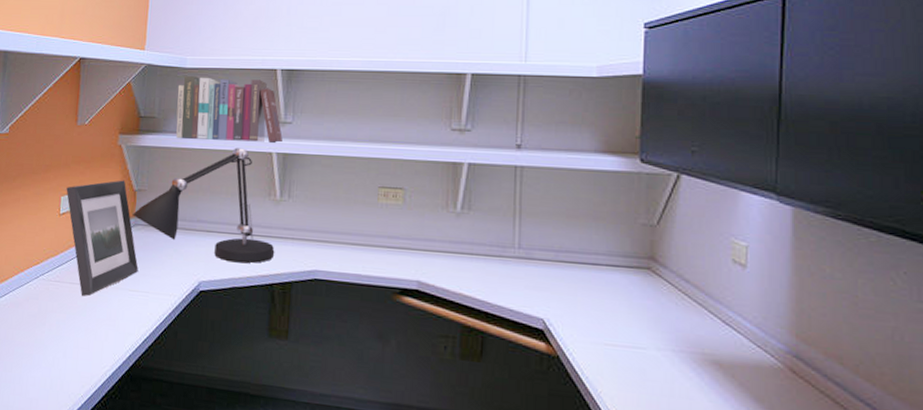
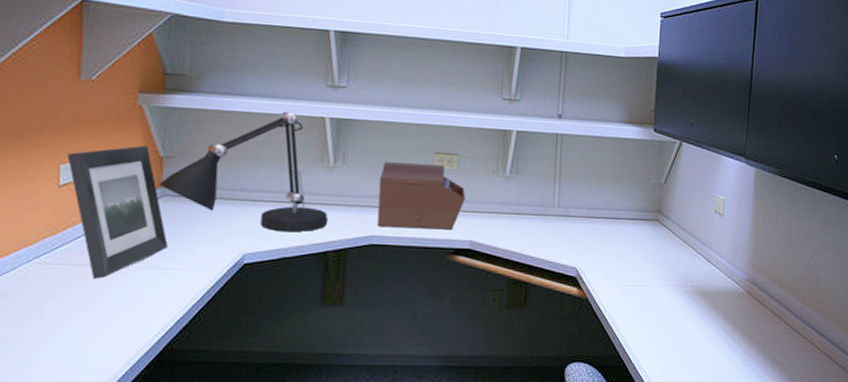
books: present [176,75,283,144] -> none [212,29,336,109]
sewing box: none [321,196,412,268] -> present [377,162,466,230]

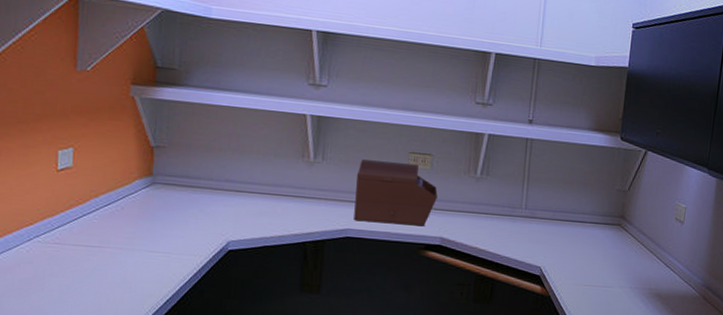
picture frame: present [67,145,168,279] -> none [64,134,158,259]
desk lamp: present [159,111,329,232] -> none [150,107,308,223]

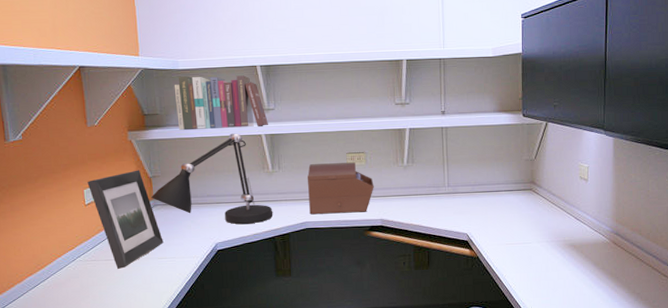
picture frame: none [64,134,158,259] -> present [87,170,164,269]
desk lamp: none [150,107,308,223] -> present [151,133,273,225]
books: none [200,26,317,106] -> present [174,75,268,131]

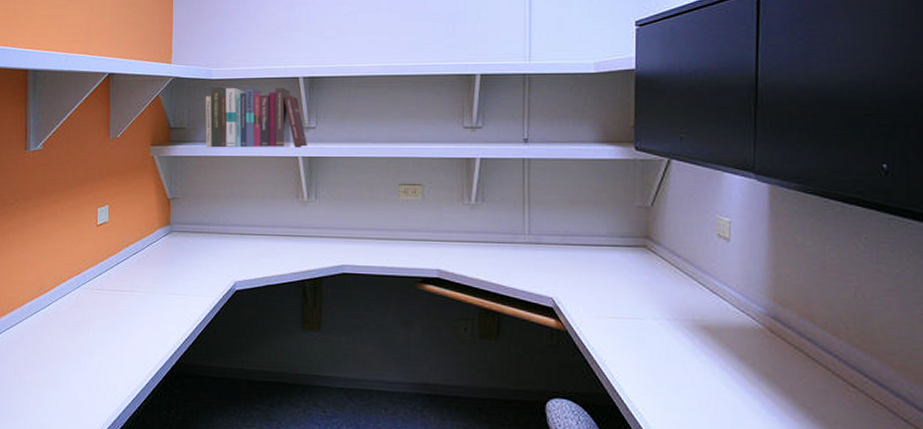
picture frame: present [87,170,164,269] -> none [102,189,176,302]
desk lamp: present [151,133,273,225] -> none [168,153,305,262]
sewing box: present [307,162,374,215] -> none [348,195,431,259]

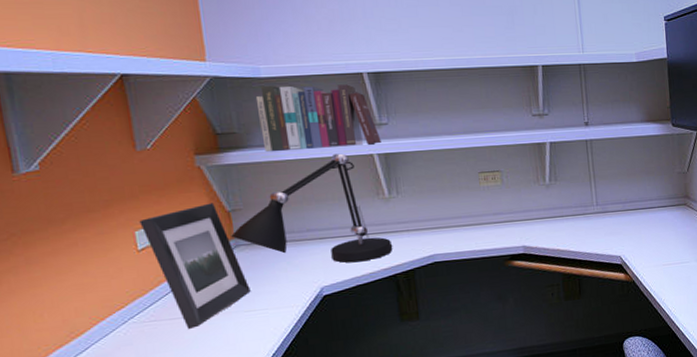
picture frame: none [102,189,176,302] -> present [139,202,251,329]
desk lamp: none [168,153,305,262] -> present [231,153,393,263]

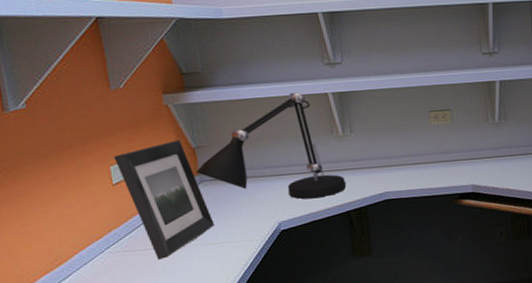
books: present [255,84,381,153] -> none [217,24,335,92]

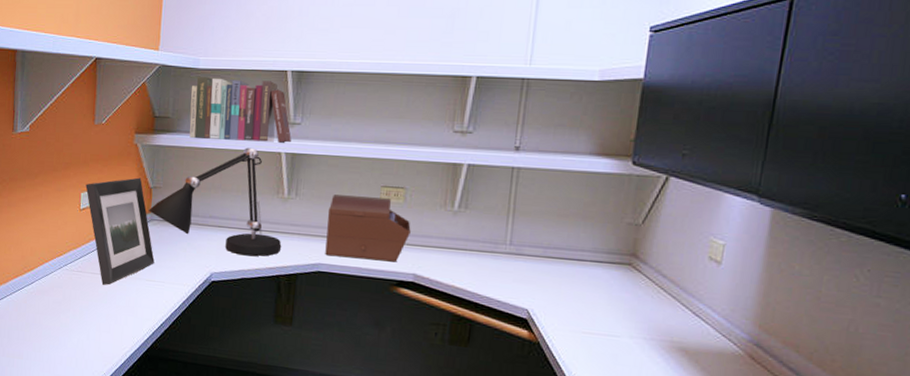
books: none [217,24,335,92] -> present [189,76,292,144]
sewing box: none [384,121,463,184] -> present [325,194,411,262]

